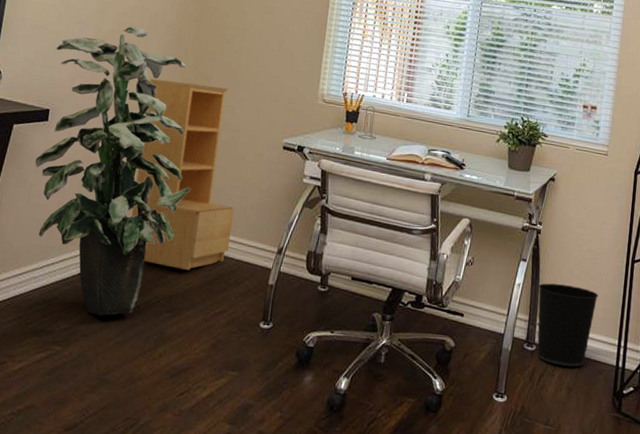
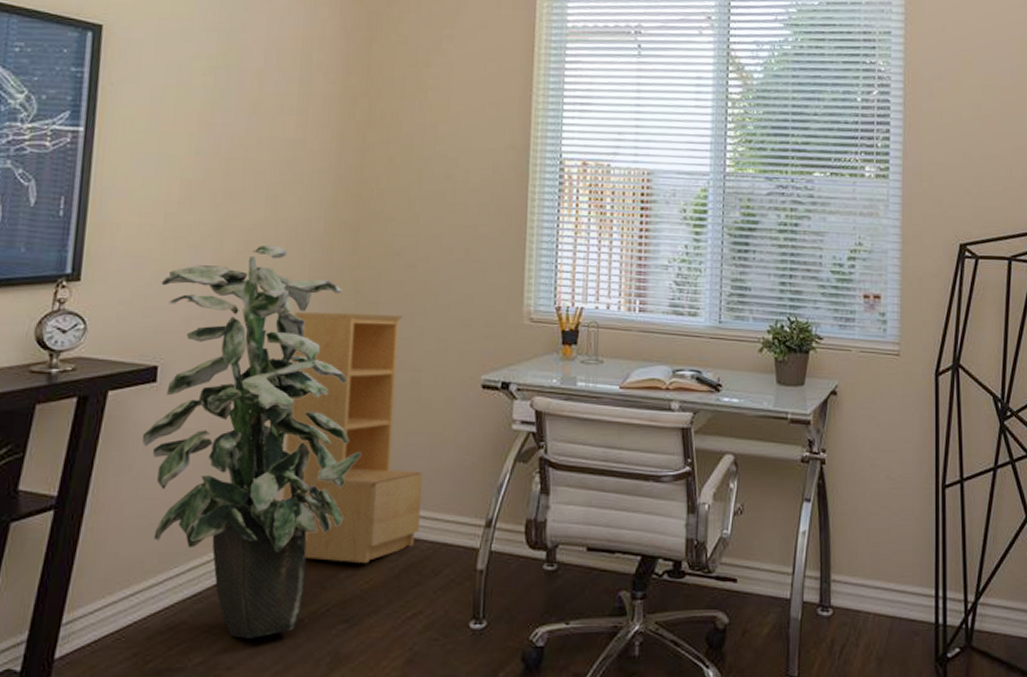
wastebasket: present [537,283,599,367] -> none [829,527,905,631]

